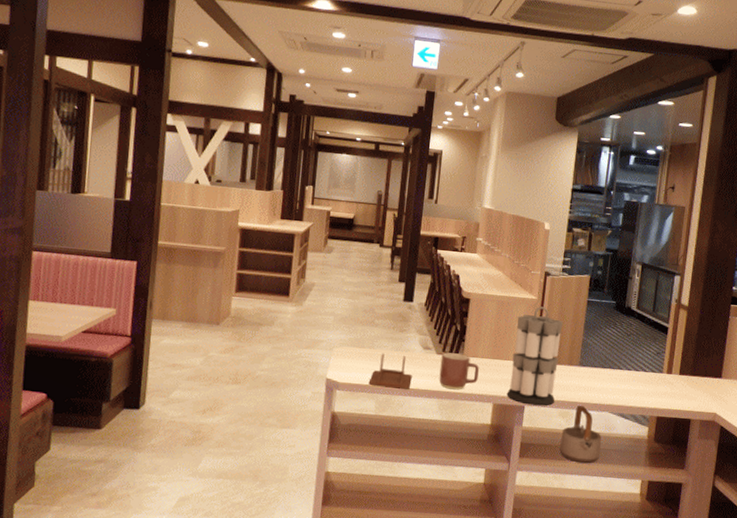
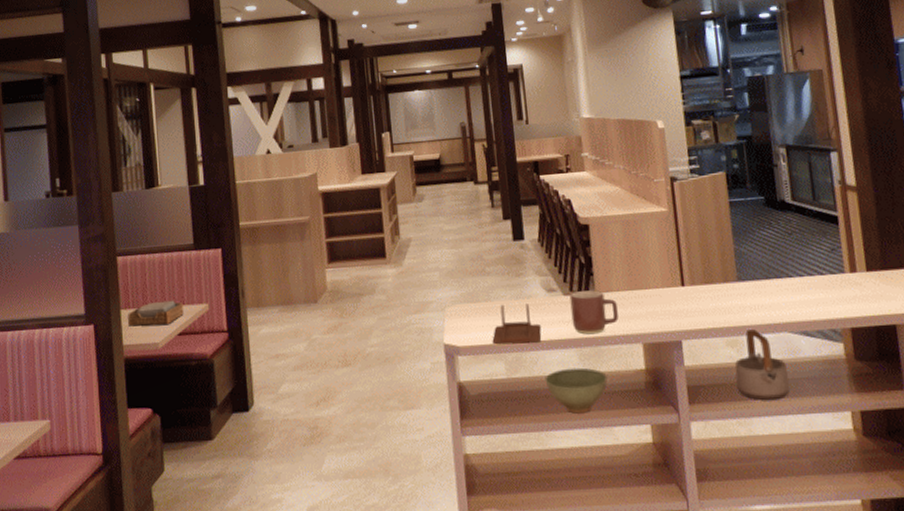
napkin holder: none [35,299,92,321] -> present [128,300,184,327]
bowl: none [406,414,459,452] -> present [544,367,608,414]
spice rack: present [506,306,564,406] -> none [649,218,718,338]

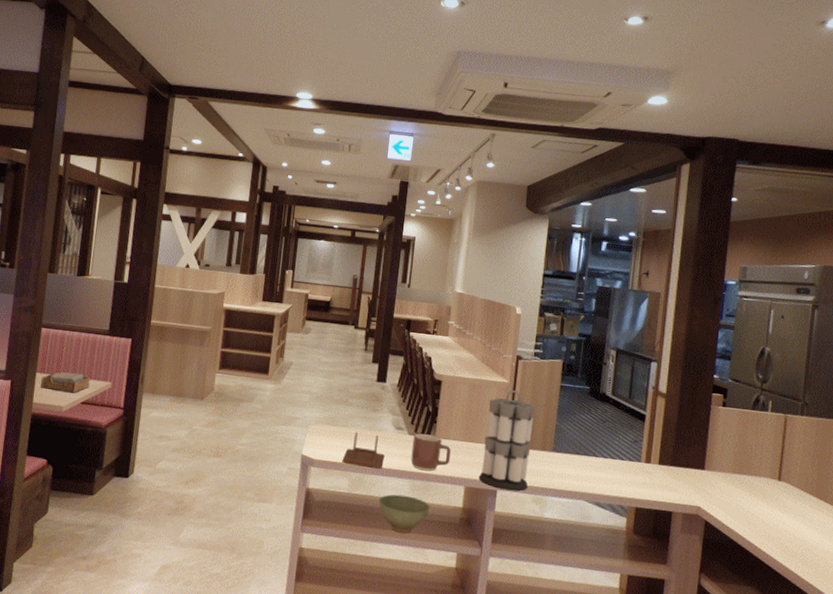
spice rack: none [649,218,718,338] -> present [478,390,536,491]
teapot: present [735,329,791,401] -> none [533,492,577,553]

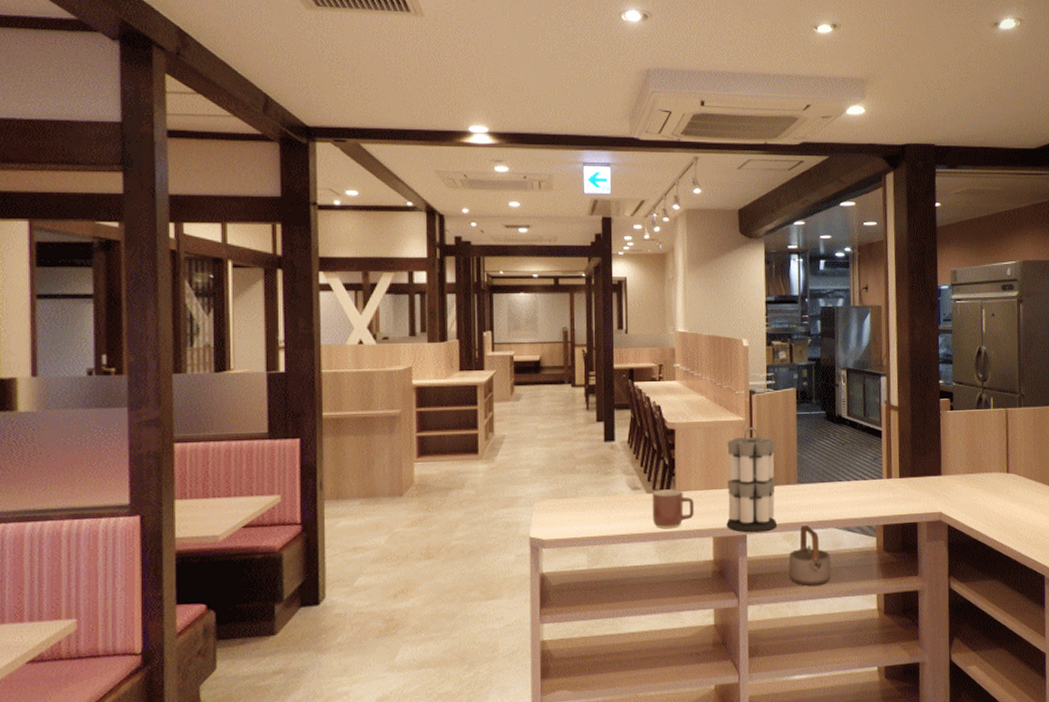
napkin holder: present [40,372,90,393] -> none [183,491,251,518]
napkin holder: present [342,432,385,469] -> none [577,500,624,538]
bowl: present [378,494,430,534] -> none [623,559,680,601]
teapot: none [533,492,577,553] -> present [788,525,832,586]

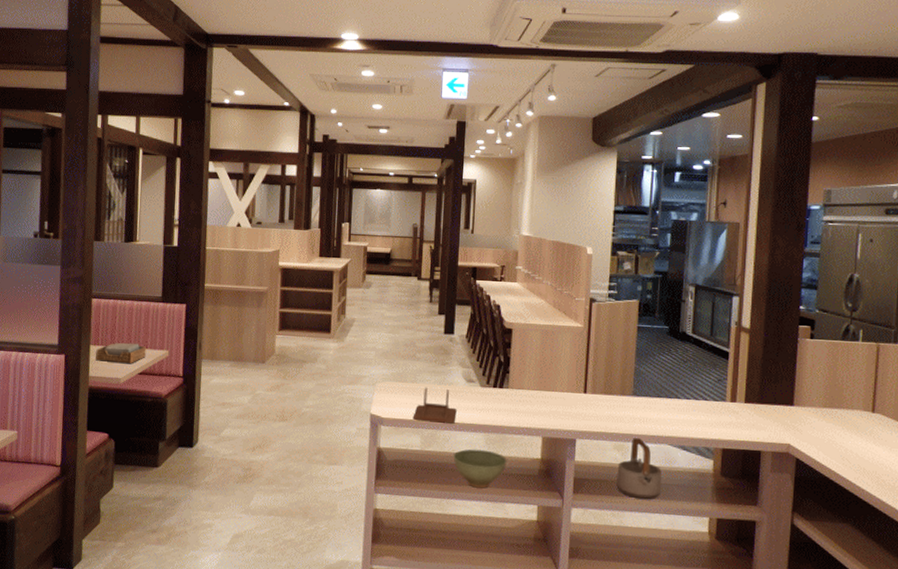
napkin holder: none [183,491,251,518] -> present [96,342,146,363]
napkin holder: none [577,500,624,538] -> present [412,387,457,424]
bowl: none [623,559,680,601] -> present [453,449,507,489]
mug: present [652,489,694,529] -> none [484,385,526,423]
spice rack: present [726,427,778,533] -> none [556,334,613,439]

